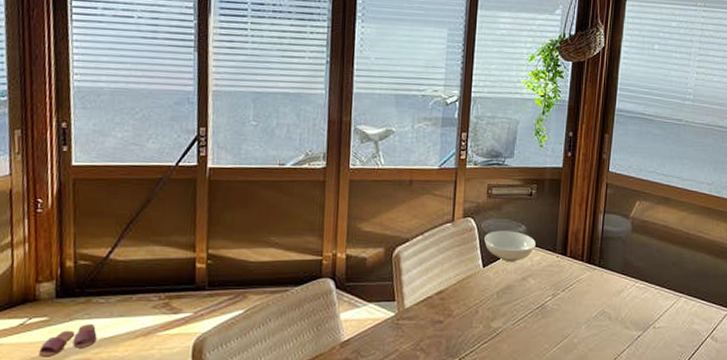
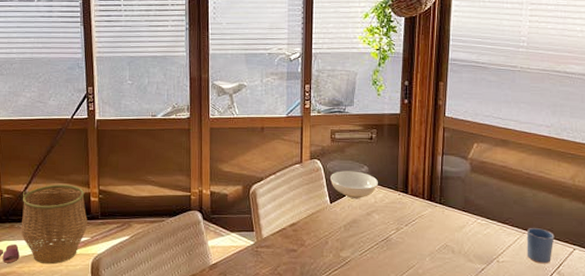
basket: none [100,247,191,348] -> present [20,184,87,265]
mug: none [682,291,710,329] -> present [526,228,555,264]

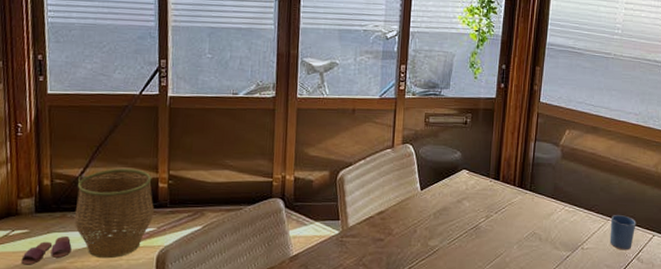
bowl: present [329,171,378,198] -> none [421,156,470,185]

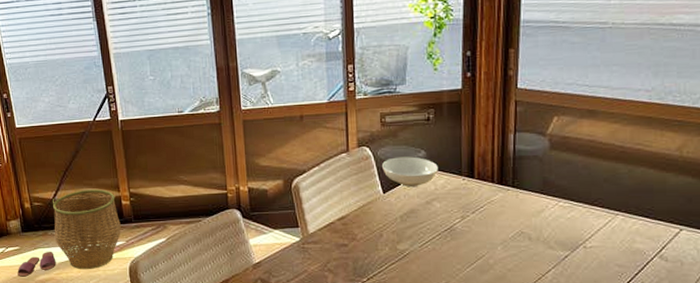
bowl: none [421,156,470,185] -> present [381,156,438,187]
mug: present [610,215,636,251] -> none [620,208,656,248]

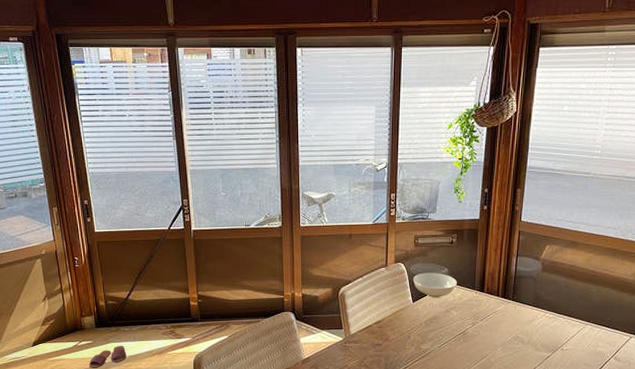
basket: present [53,189,121,270] -> none [126,291,188,363]

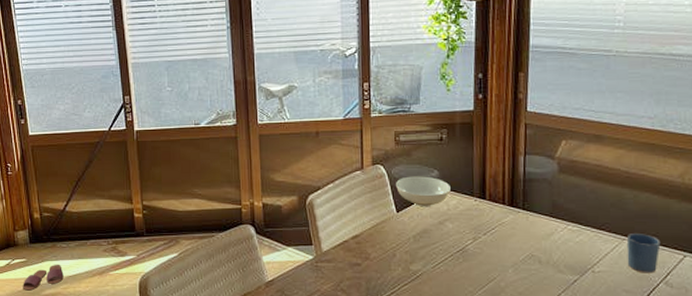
mug: none [588,320,614,351] -> present [626,234,661,274]

